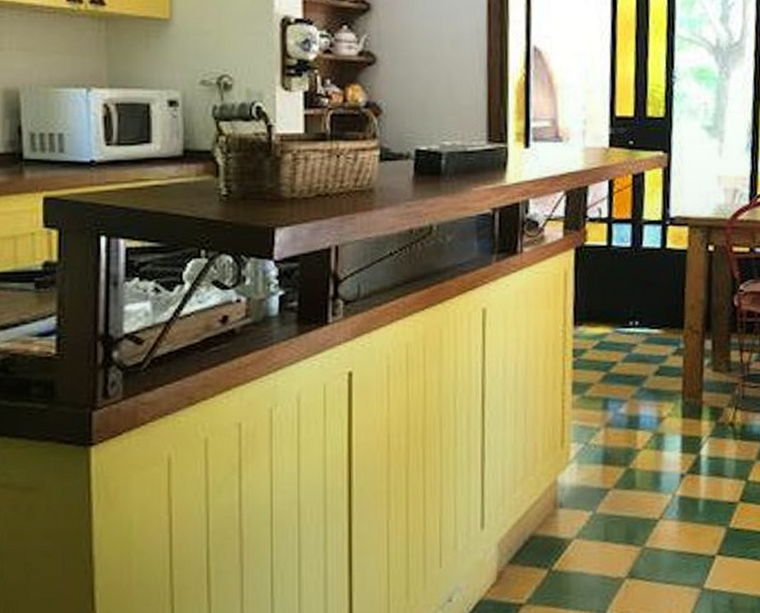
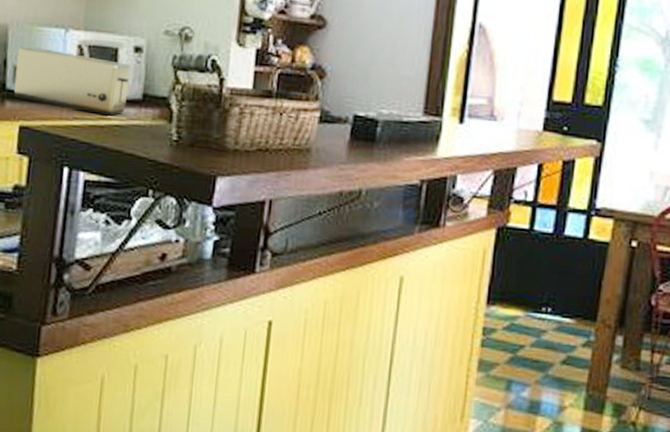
toaster: none [33,111,167,176] -> present [13,47,131,116]

